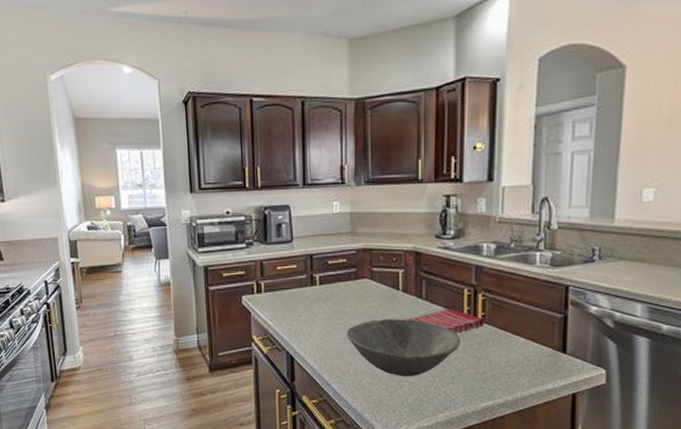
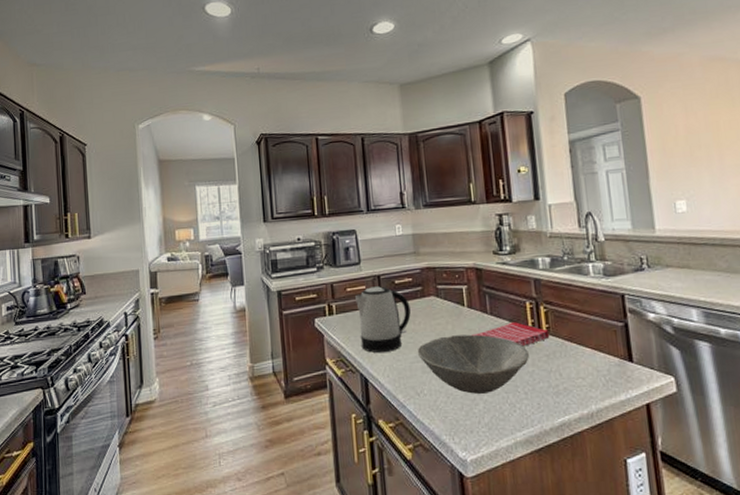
kettle: none [286,266,342,332] -> present [355,286,411,353]

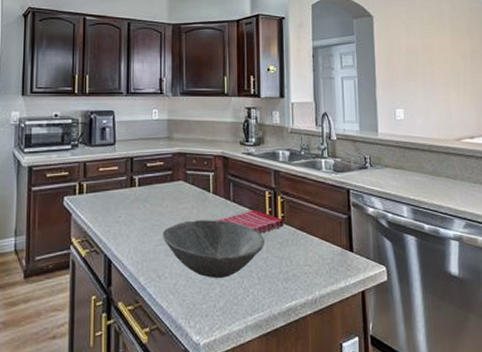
kettle: present [355,286,411,353] -> none [107,168,159,234]

